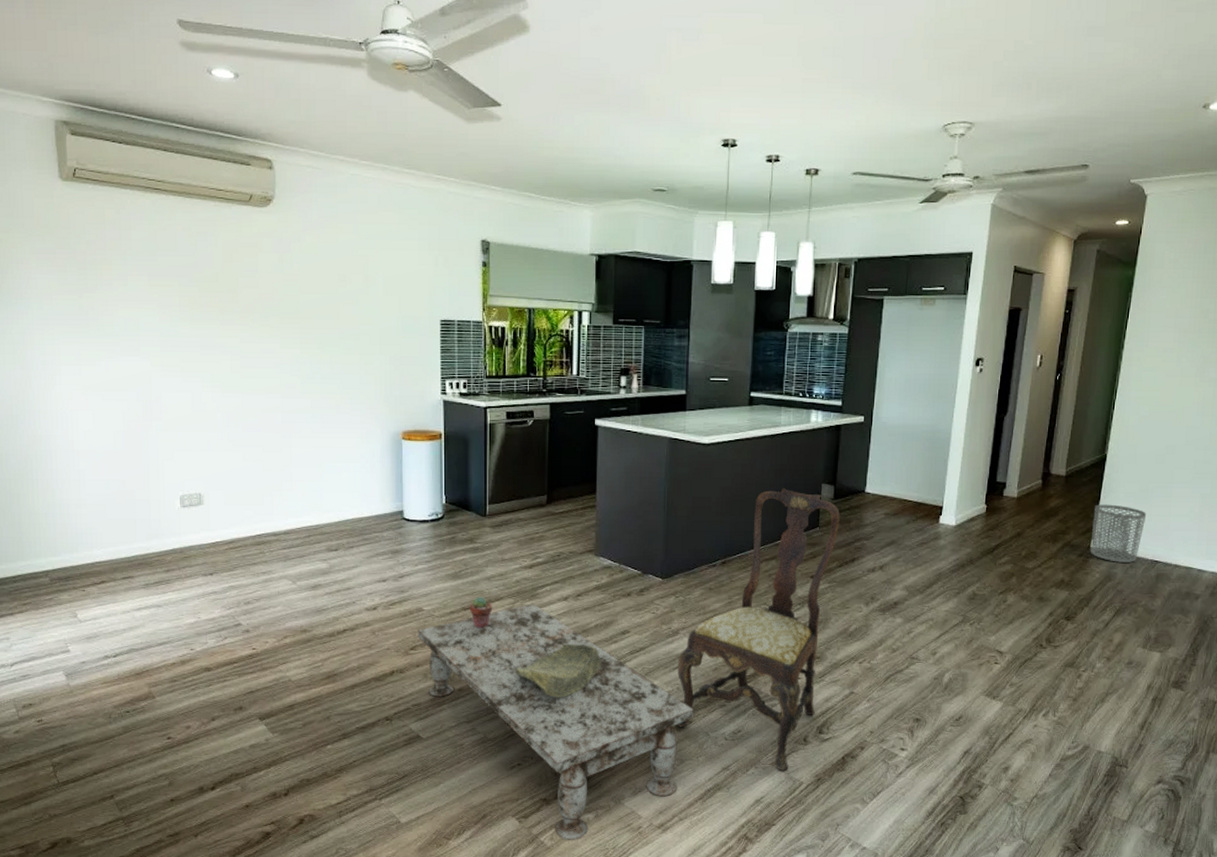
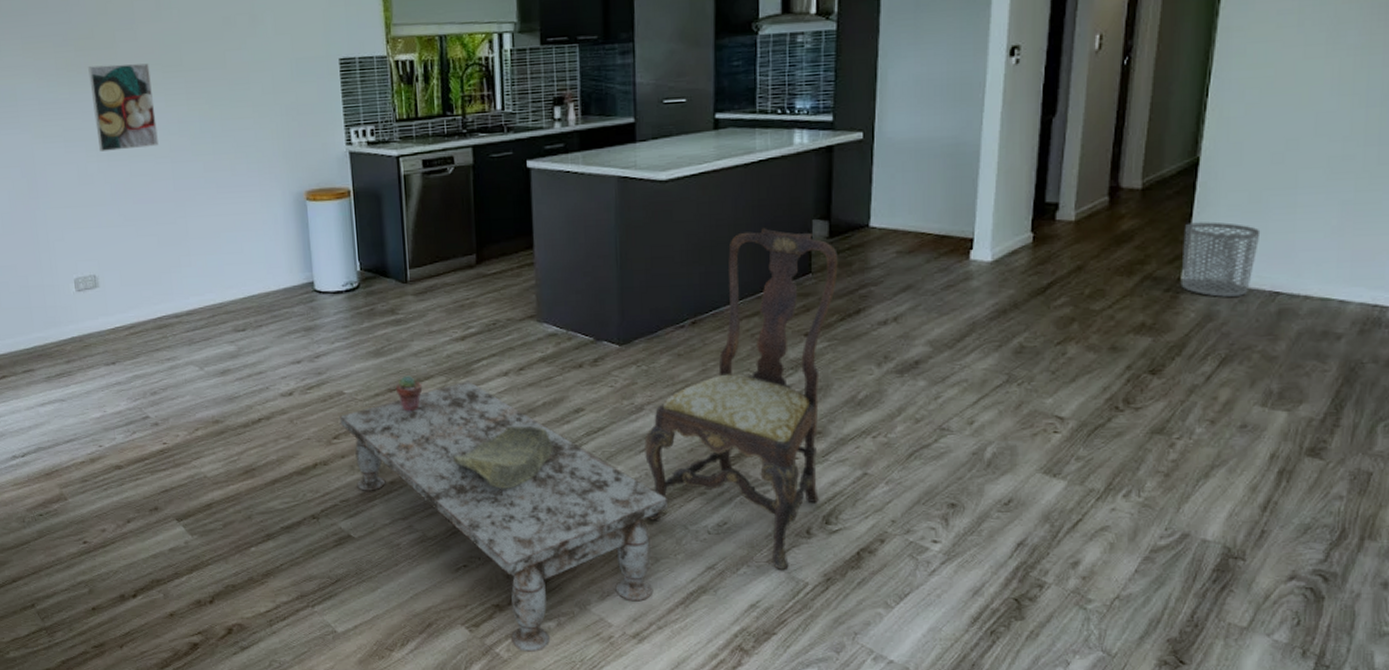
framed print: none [210,306,271,383] -> present [88,63,159,151]

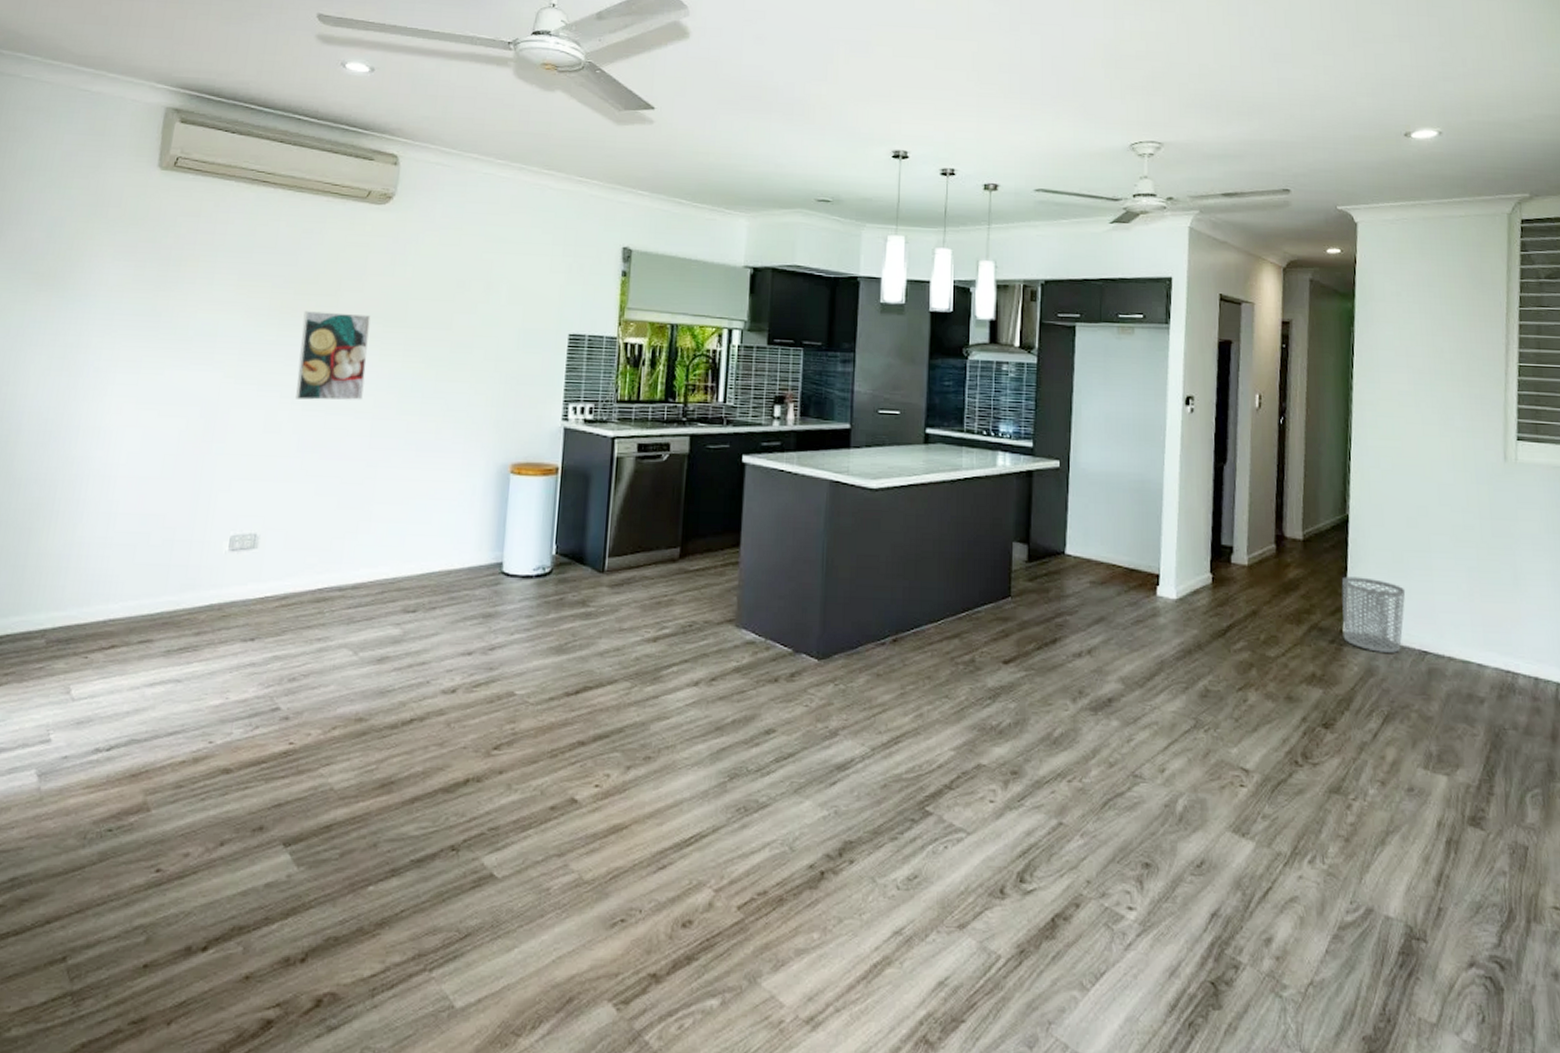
coffee table: present [339,380,669,652] -> none [504,688,857,1041]
potted succulent: present [395,375,423,412] -> none [573,678,604,722]
decorative bowl: present [453,425,552,489] -> none [627,745,737,823]
dining chair: present [644,228,838,569] -> none [832,546,1036,937]

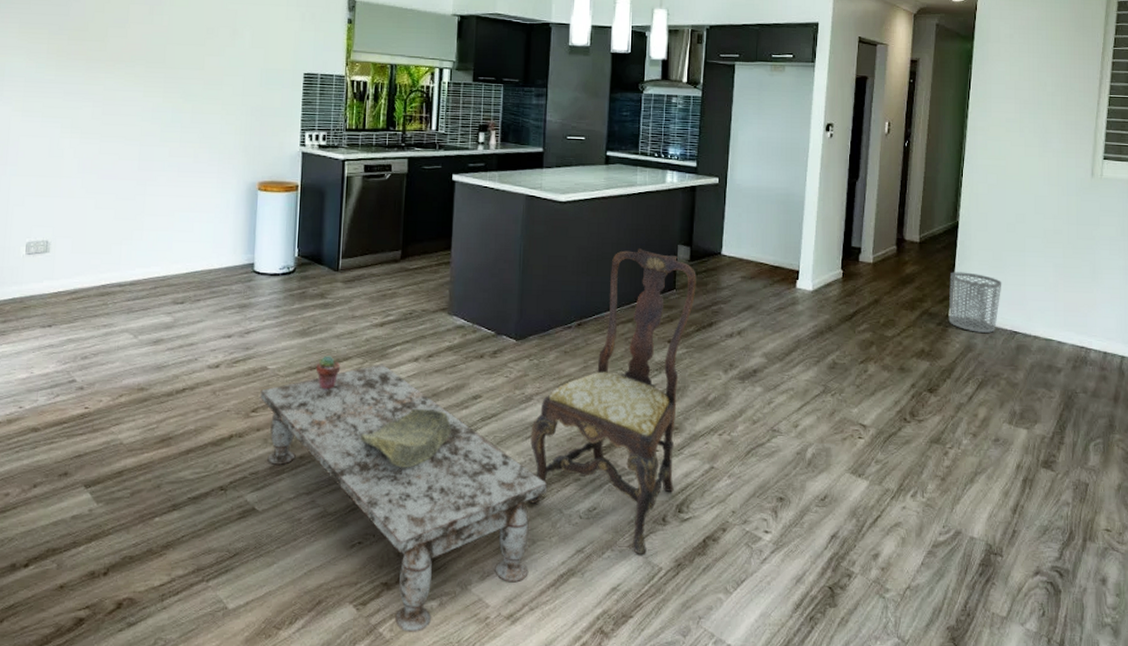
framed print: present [296,311,371,401] -> none [74,54,134,130]
coffee table: none [504,688,857,1041] -> present [260,364,548,632]
potted succulent: none [573,678,604,722] -> present [316,355,341,390]
decorative bowl: none [627,745,737,823] -> present [361,408,450,468]
dining chair: none [832,546,1036,937] -> present [527,248,696,554]

